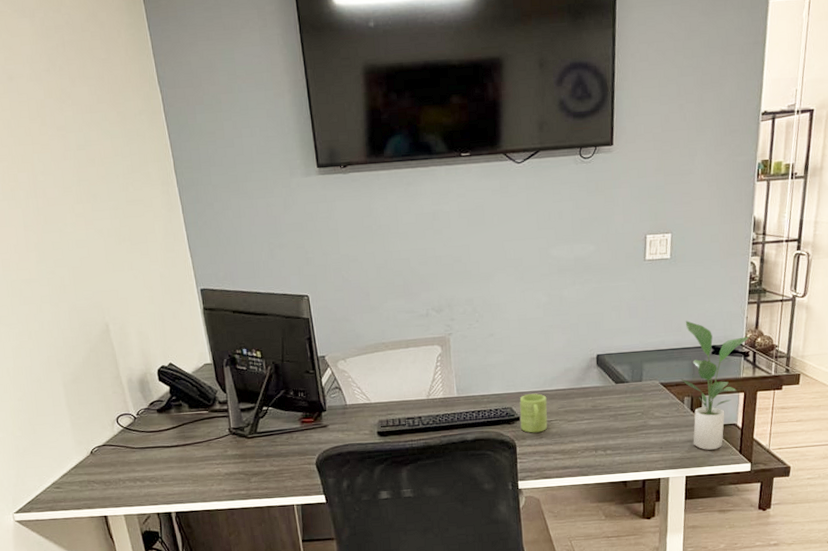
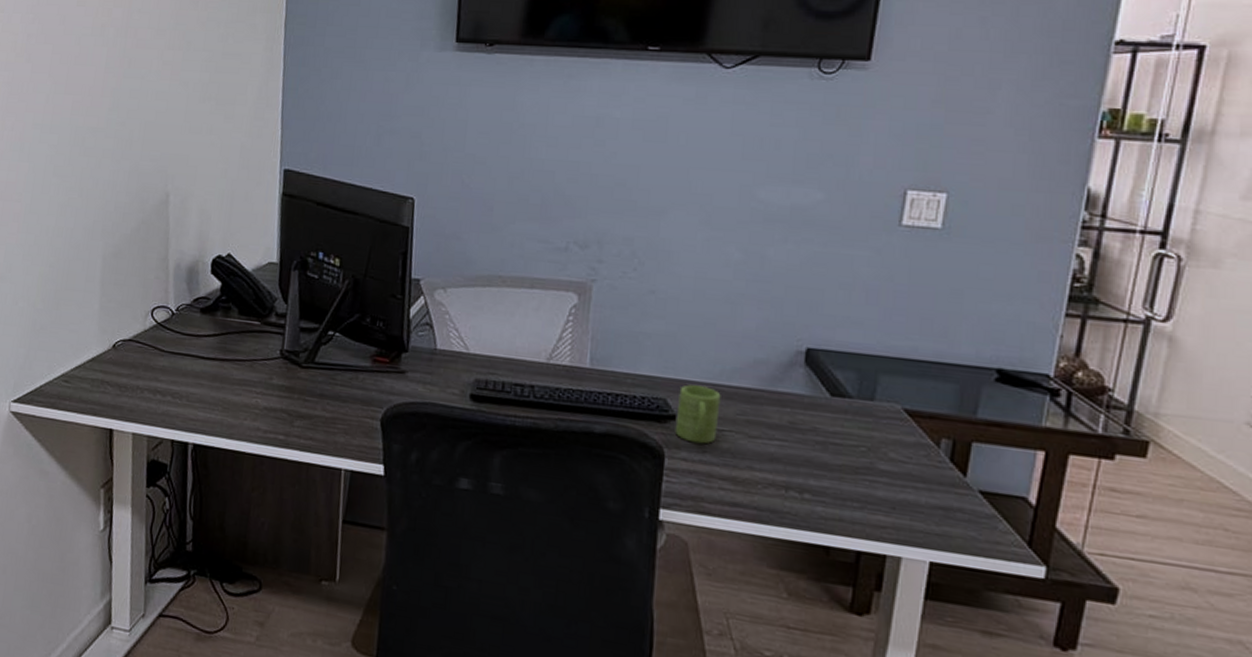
potted plant: present [681,321,750,450] -> none [938,324,1064,531]

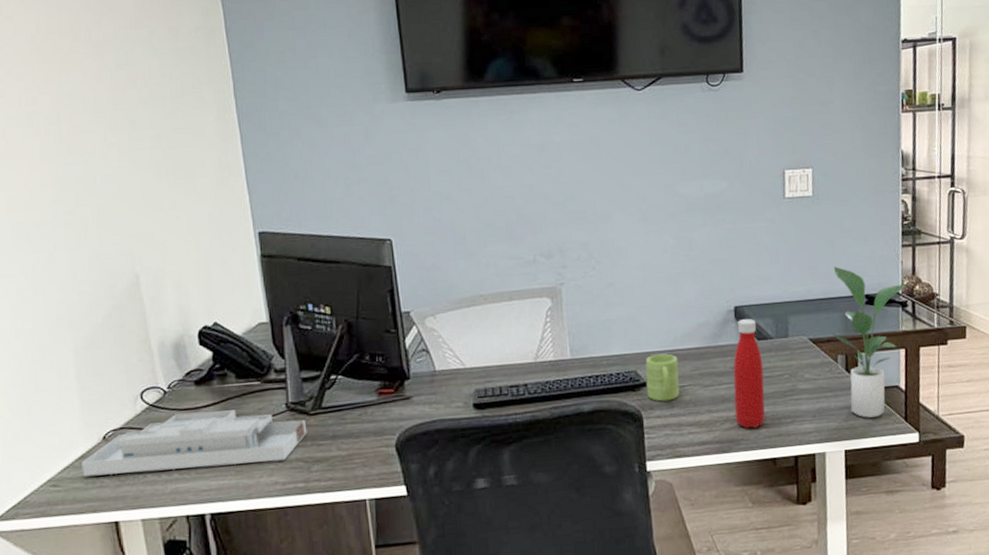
desk organizer: none [90,337,297,408] -> present [82,410,307,477]
bottle: none [783,366,834,504] -> present [733,319,765,429]
potted plant: none [938,324,1064,531] -> present [832,266,907,418]

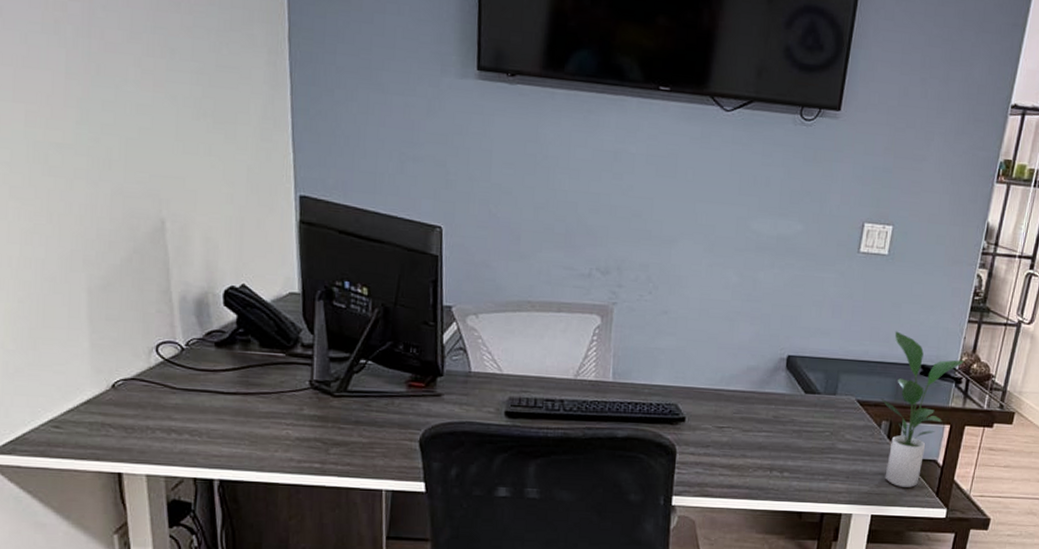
desk organizer: present [82,410,307,477] -> none [87,373,329,438]
mug: present [645,353,680,402] -> none [684,391,721,440]
bottle: present [733,319,765,429] -> none [769,370,807,480]

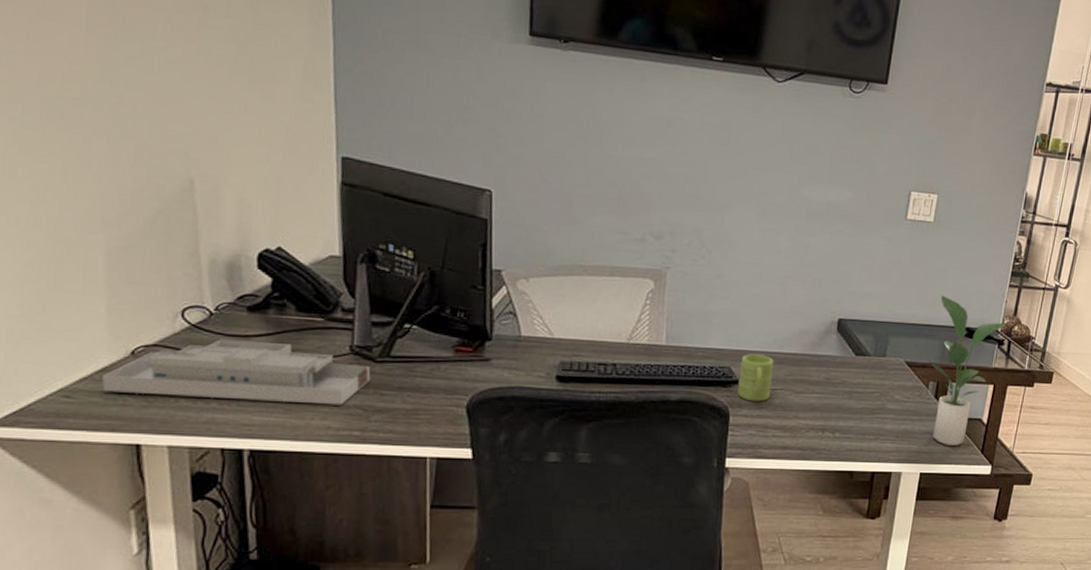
desk organizer: none [87,373,329,438] -> present [102,339,371,405]
mug: none [684,391,721,440] -> present [737,354,774,402]

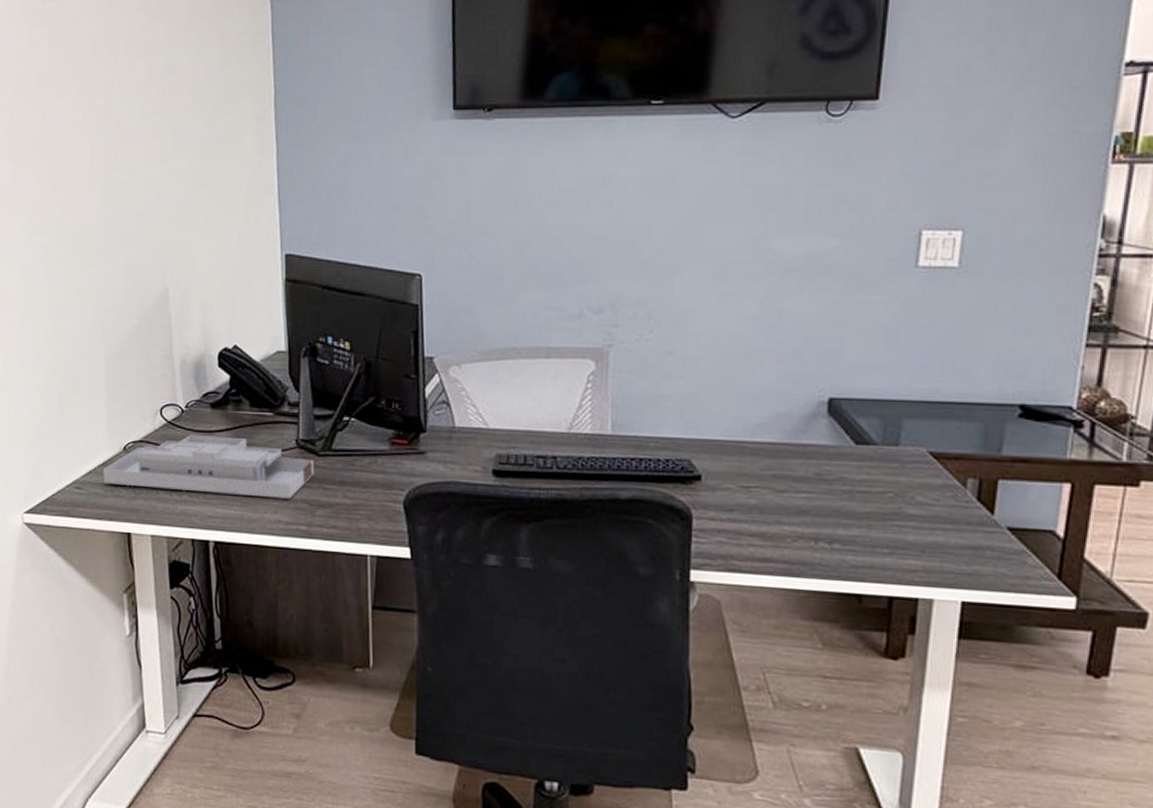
mug: present [737,354,774,402] -> none [701,444,746,502]
potted plant: present [928,295,1007,446] -> none [963,362,1086,567]

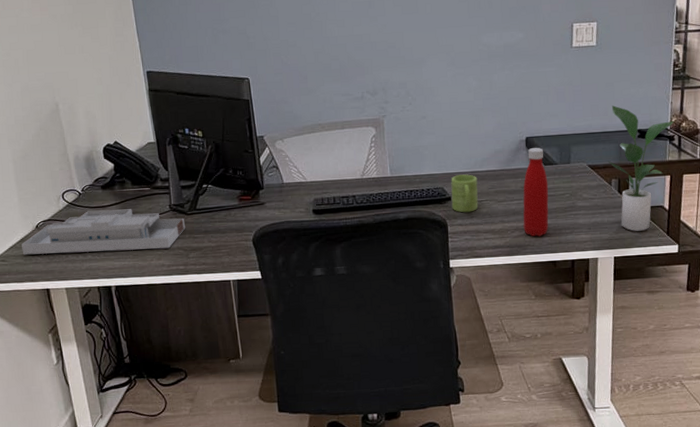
mug: none [701,444,746,502] -> present [451,174,478,213]
bottle: none [813,416,860,554] -> present [523,148,549,237]
potted plant: none [963,362,1086,567] -> present [608,105,675,231]

